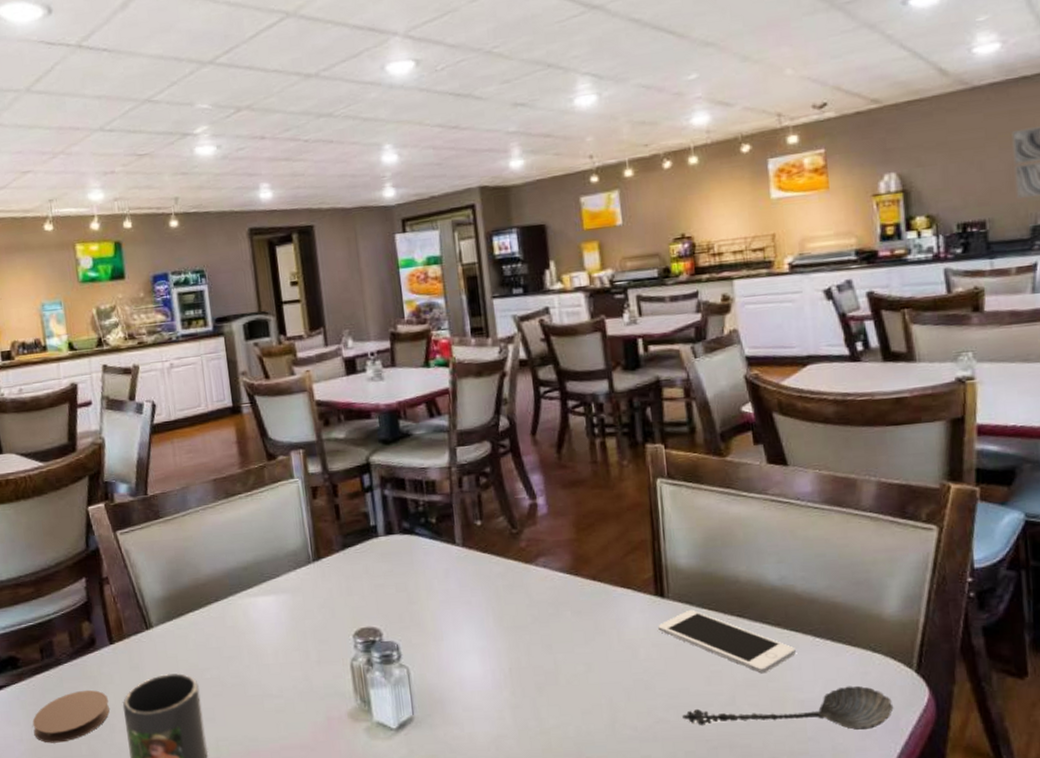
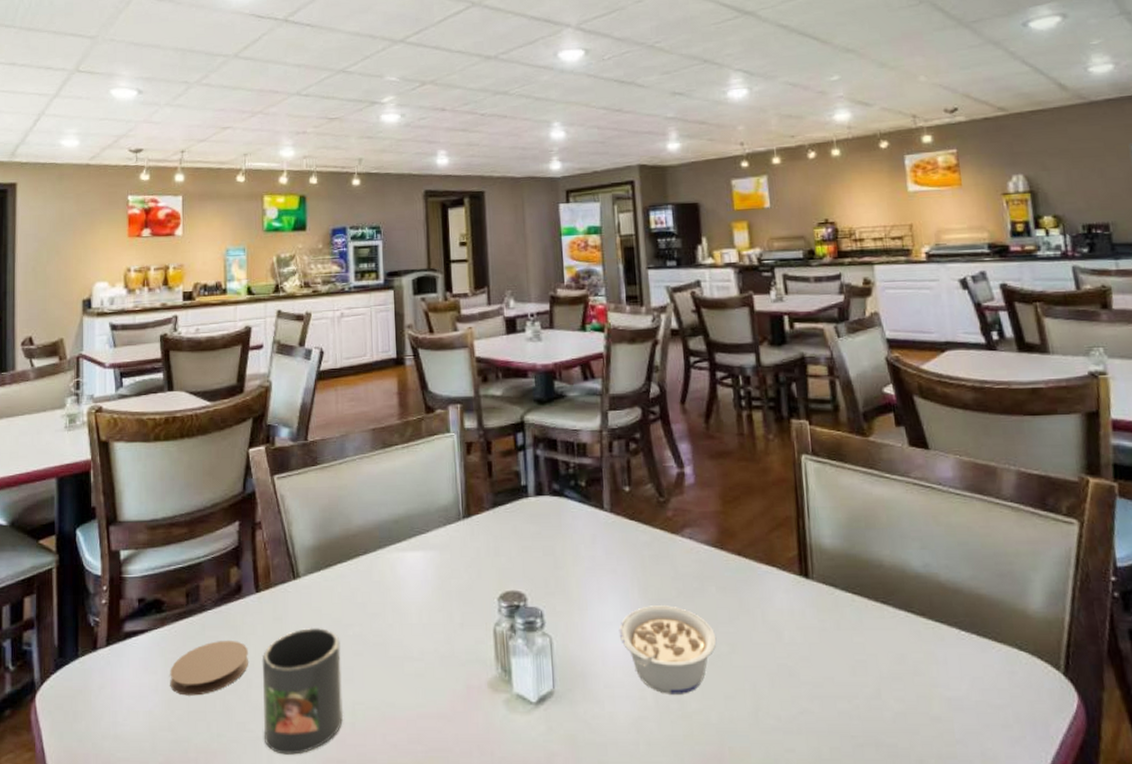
legume: none [475,631,573,713] -> present [618,605,717,694]
cell phone: present [658,609,796,674] -> none [802,592,941,666]
spoon: present [682,685,894,731] -> none [827,685,1043,736]

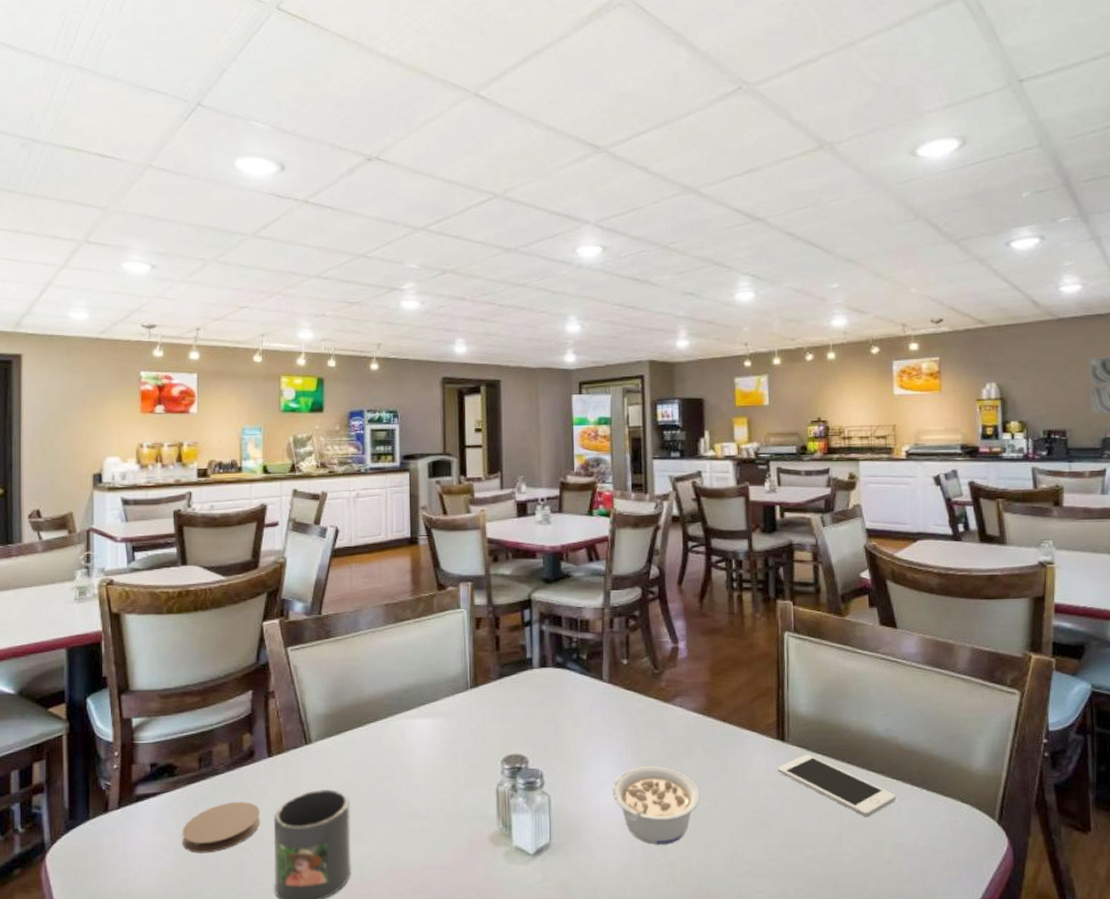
cell phone: none [802,592,941,666] -> present [778,754,896,818]

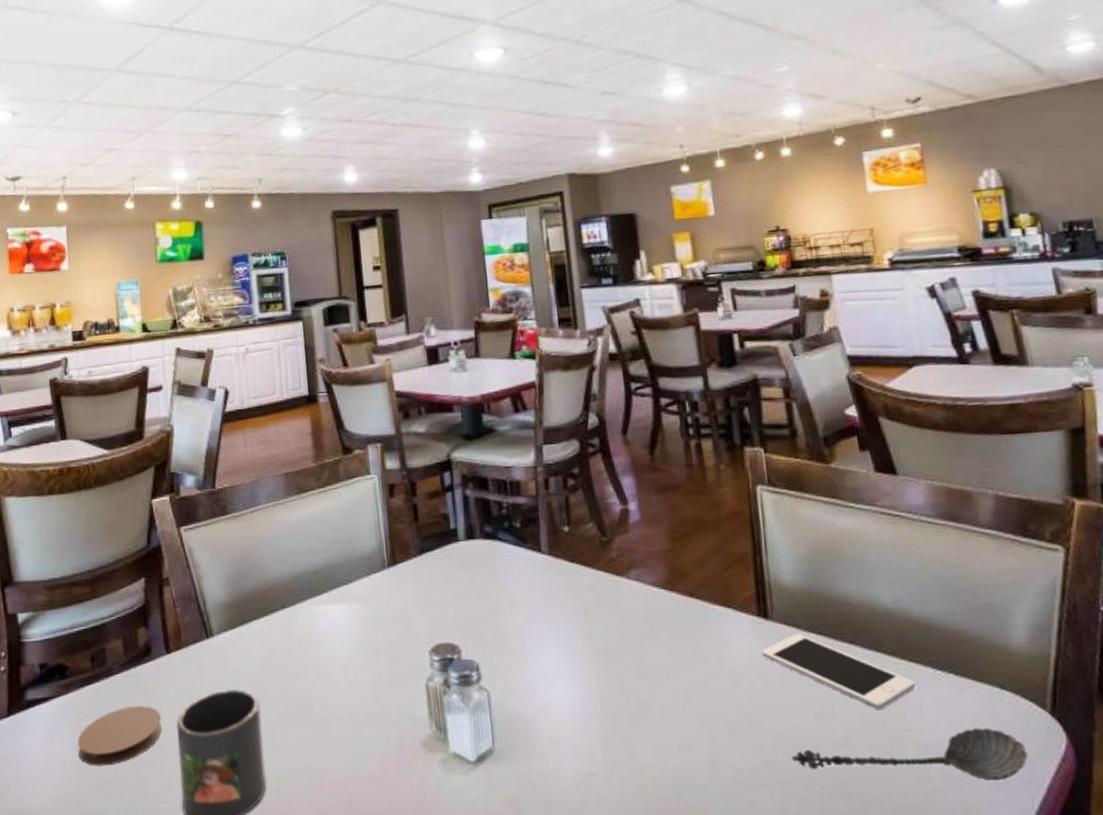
legume: present [612,766,700,845] -> none [562,653,670,748]
spoon: none [794,832,978,875] -> present [792,727,1029,781]

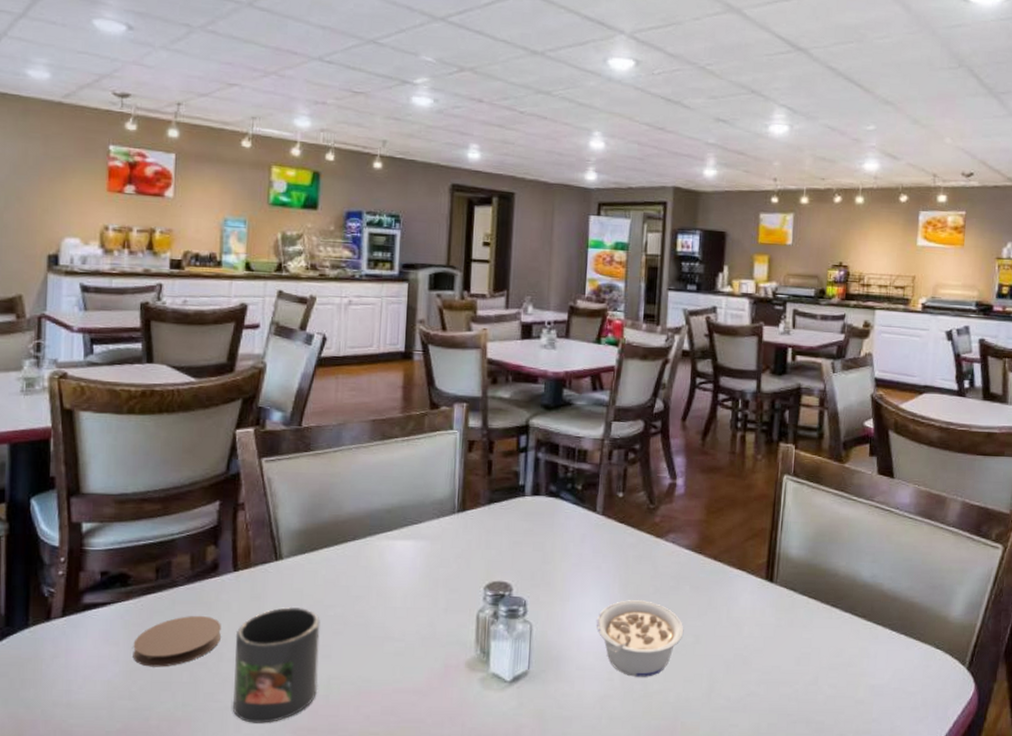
legume: none [562,653,670,748] -> present [596,600,684,677]
cell phone: present [762,633,915,710] -> none [763,595,875,659]
spoon: present [792,727,1029,781] -> none [771,676,945,716]

